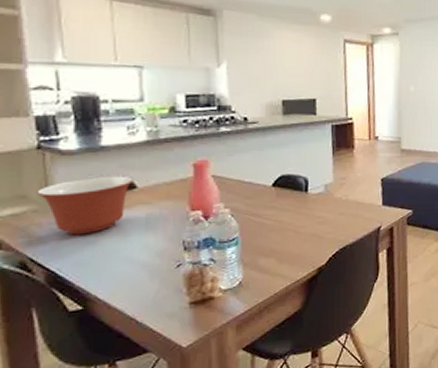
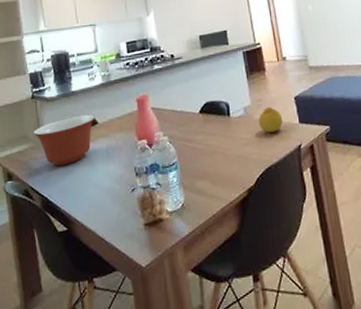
fruit: none [338,187,366,212] -> present [258,107,283,133]

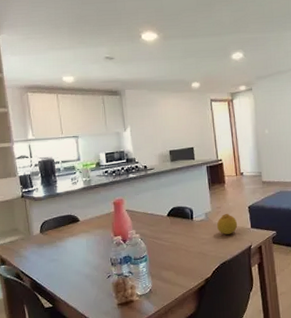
mixing bowl: present [33,115,95,167] -> none [23,214,77,255]

